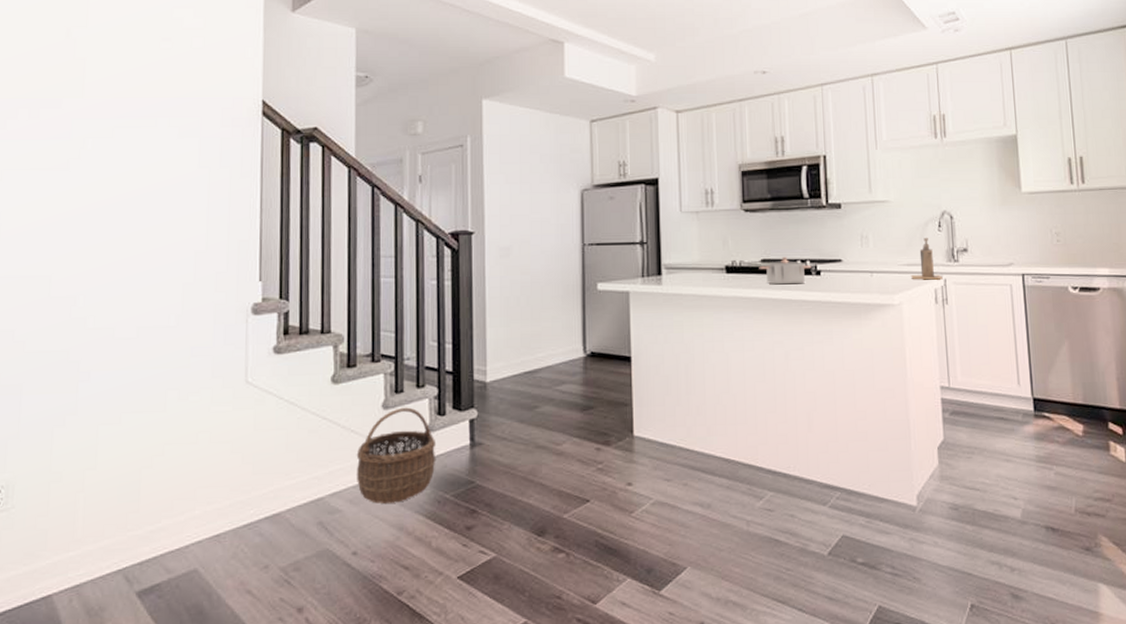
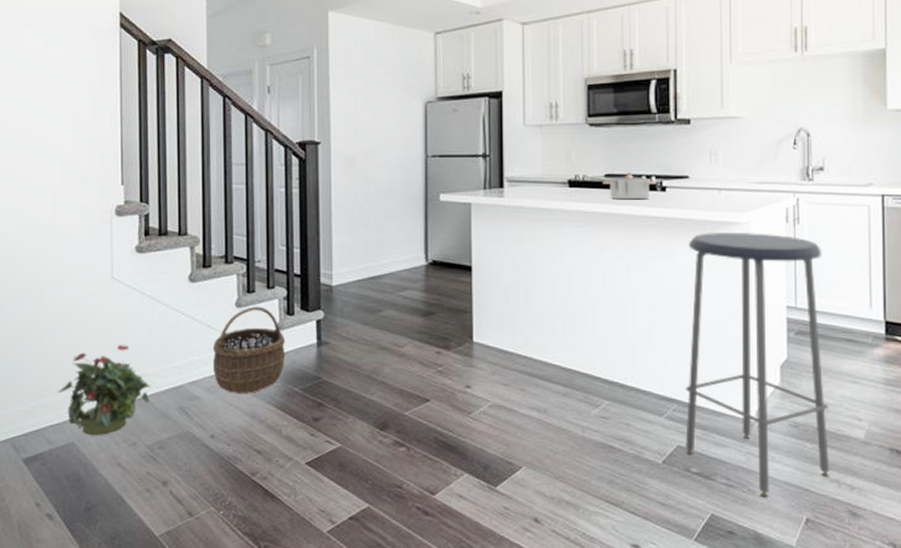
potted plant: none [180,454,287,560] -> present [58,344,151,435]
bar stool: none [844,314,991,585] -> present [685,231,830,498]
soap dispenser: present [910,237,943,280] -> none [760,154,795,199]

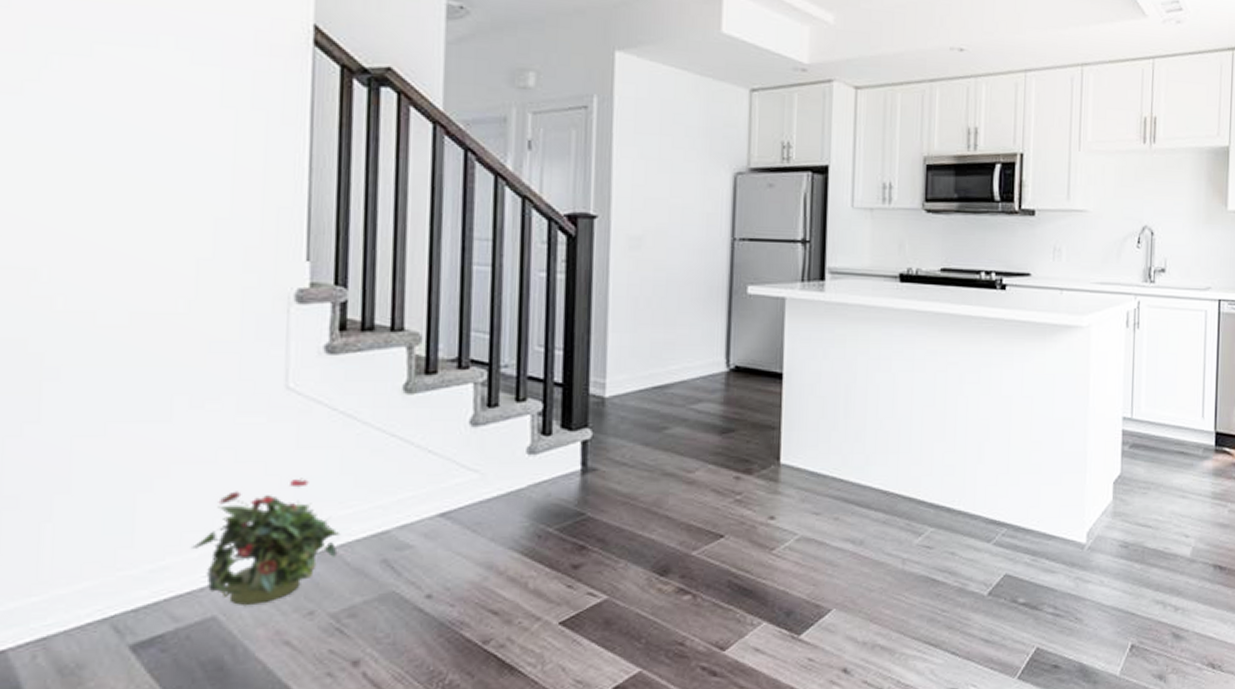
wicker basket: present [212,306,286,394] -> none [433,424,539,539]
cooking pot: present [602,172,657,200] -> none [937,267,997,299]
bar stool: present [685,231,830,498] -> none [1013,336,1159,626]

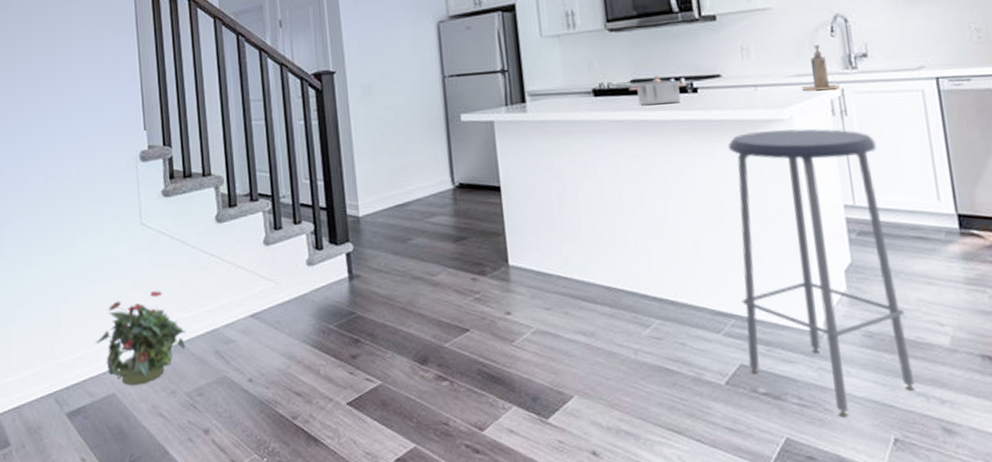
cooking pot: none [937,267,997,299] -> present [629,76,687,106]
bar stool: none [1013,336,1159,626] -> present [727,129,915,417]
soap dispenser: none [1102,253,1136,301] -> present [801,44,840,91]

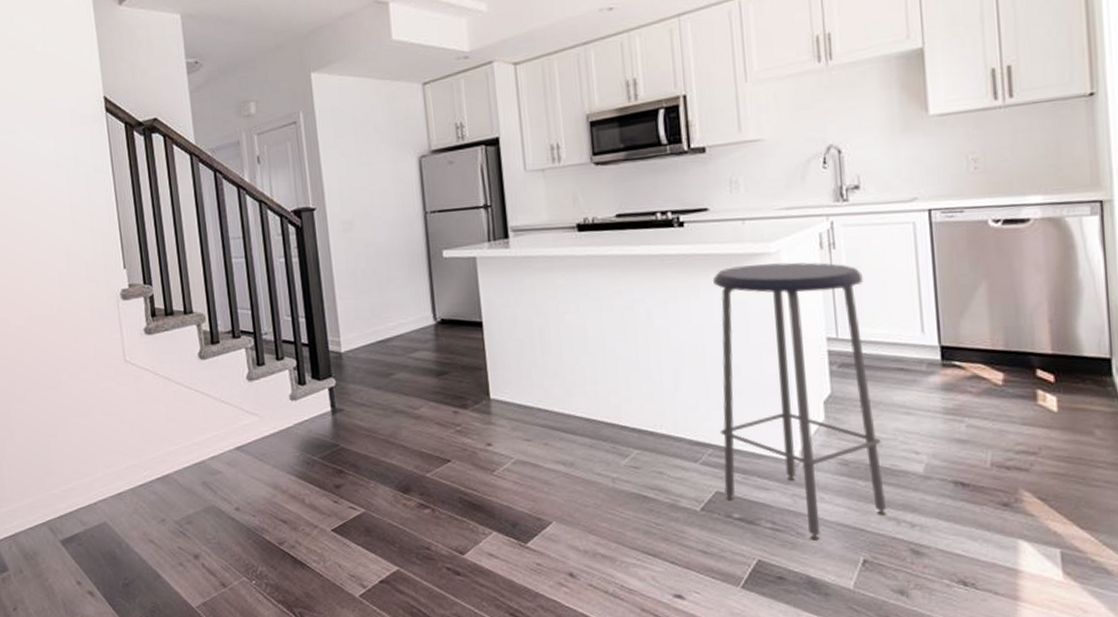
potted plant: present [96,290,186,385] -> none [85,424,174,514]
cooking pot: present [629,76,687,106] -> none [614,210,673,240]
soap dispenser: present [801,44,840,91] -> none [789,176,829,224]

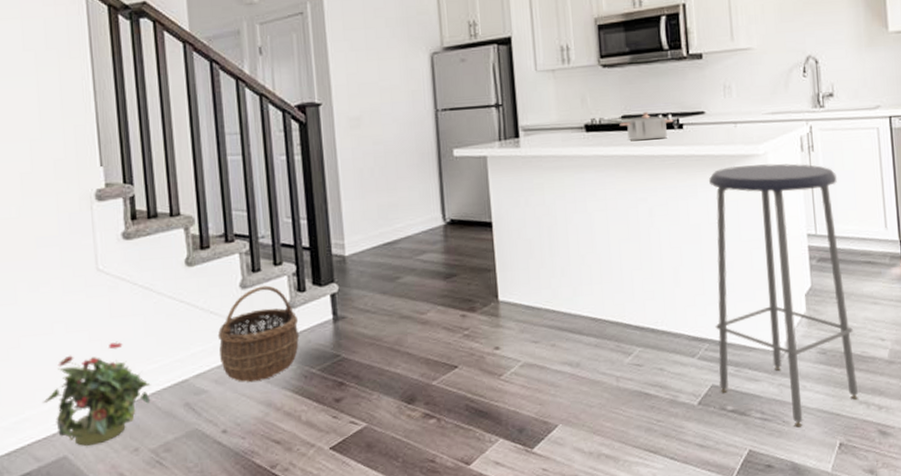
potted plant: none [85,424,174,514] -> present [43,341,151,446]
wicker basket: none [228,378,302,466] -> present [217,285,300,383]
cooking pot: none [614,210,673,240] -> present [619,112,674,141]

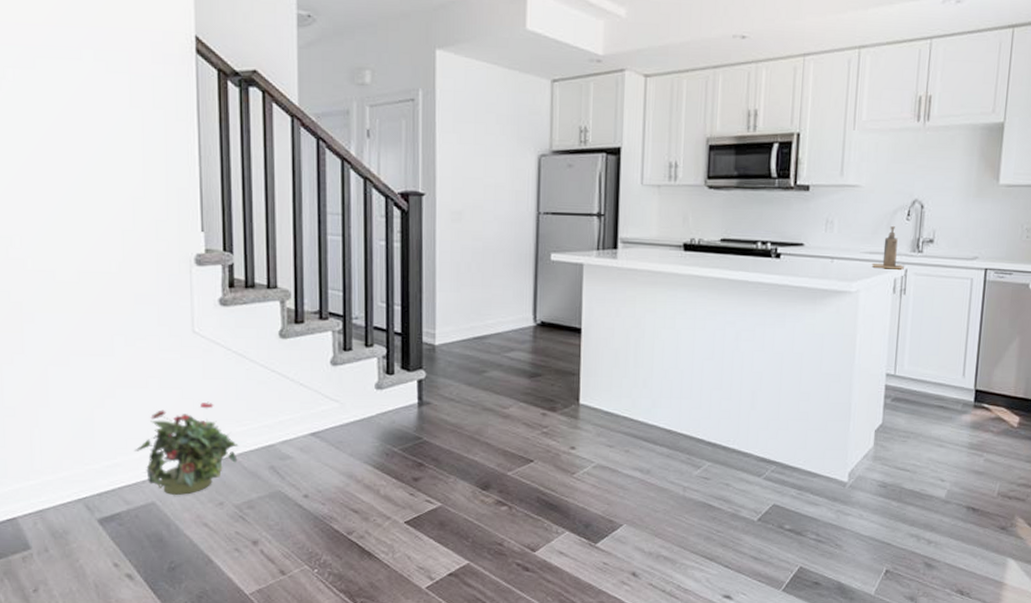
wicker basket: present [217,285,300,383] -> none [305,365,385,454]
cooking pot: present [619,112,674,141] -> none [718,237,772,266]
bar stool: present [708,163,859,428] -> none [780,300,924,552]
soap dispenser: none [775,83,808,128] -> present [871,225,904,270]

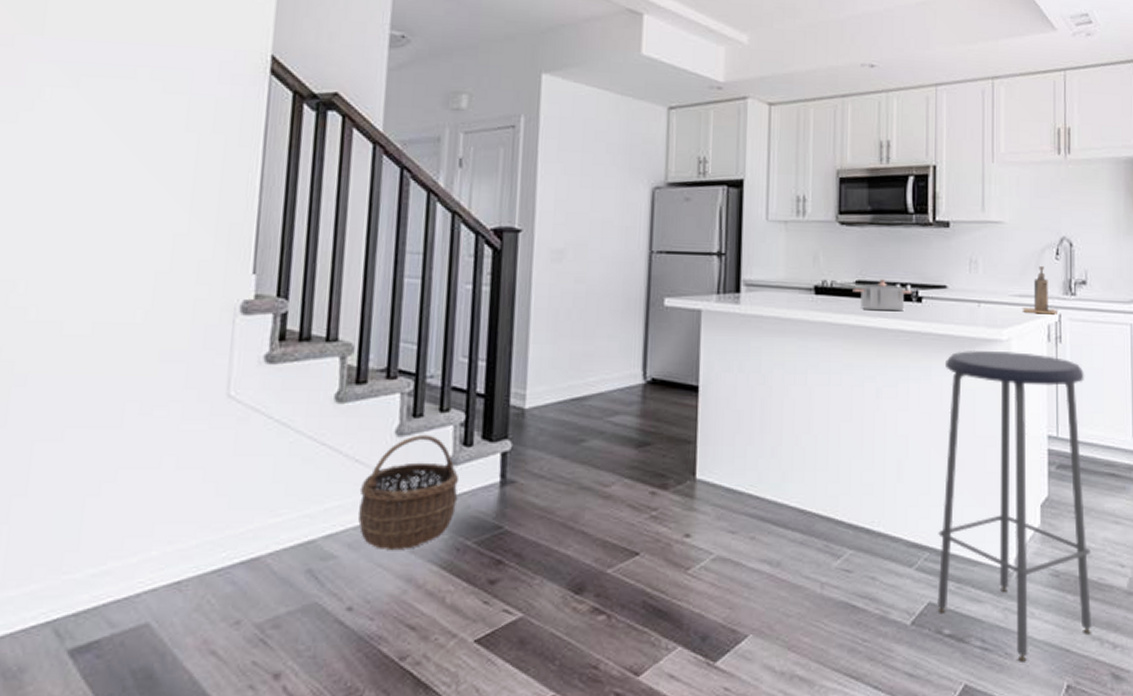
potted plant: present [135,401,239,495] -> none [132,485,269,612]
wicker basket: none [305,365,385,454] -> present [357,435,460,551]
cooking pot: none [718,237,772,266] -> present [852,279,912,312]
bar stool: none [780,300,924,552] -> present [937,350,1092,662]

